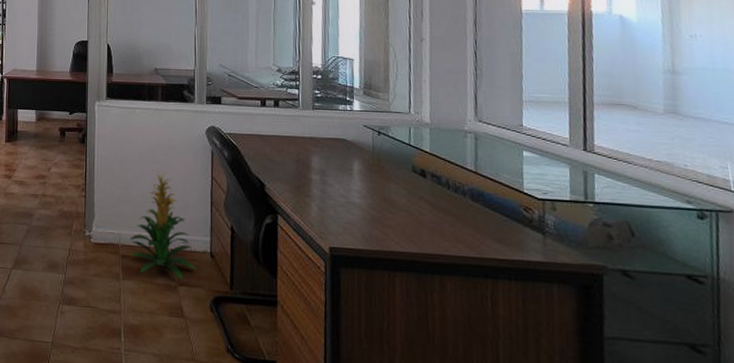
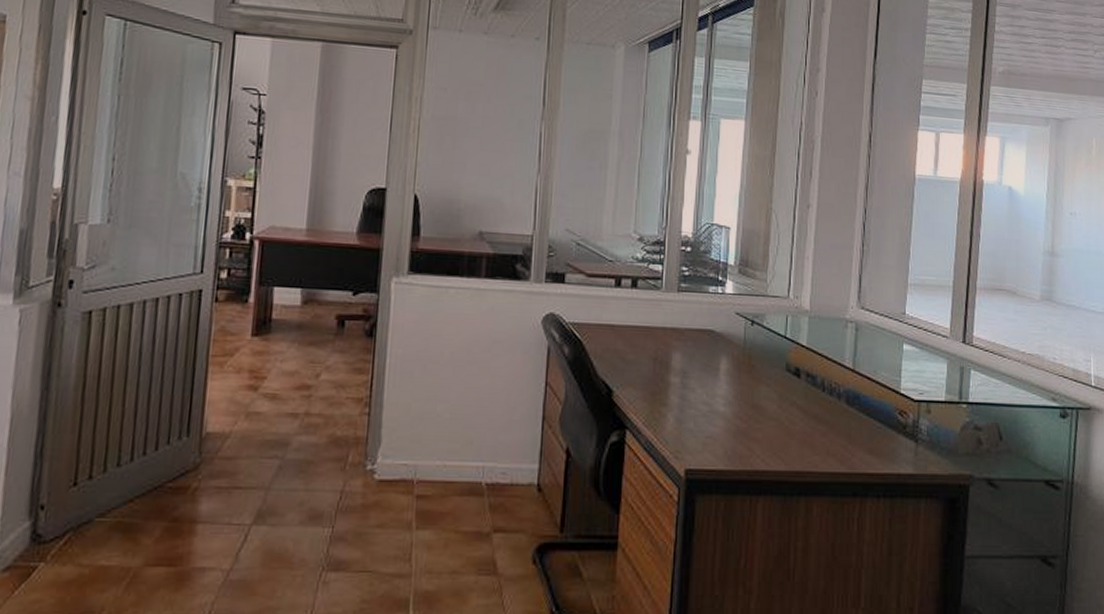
indoor plant: present [130,171,196,279] -> none [429,376,517,523]

